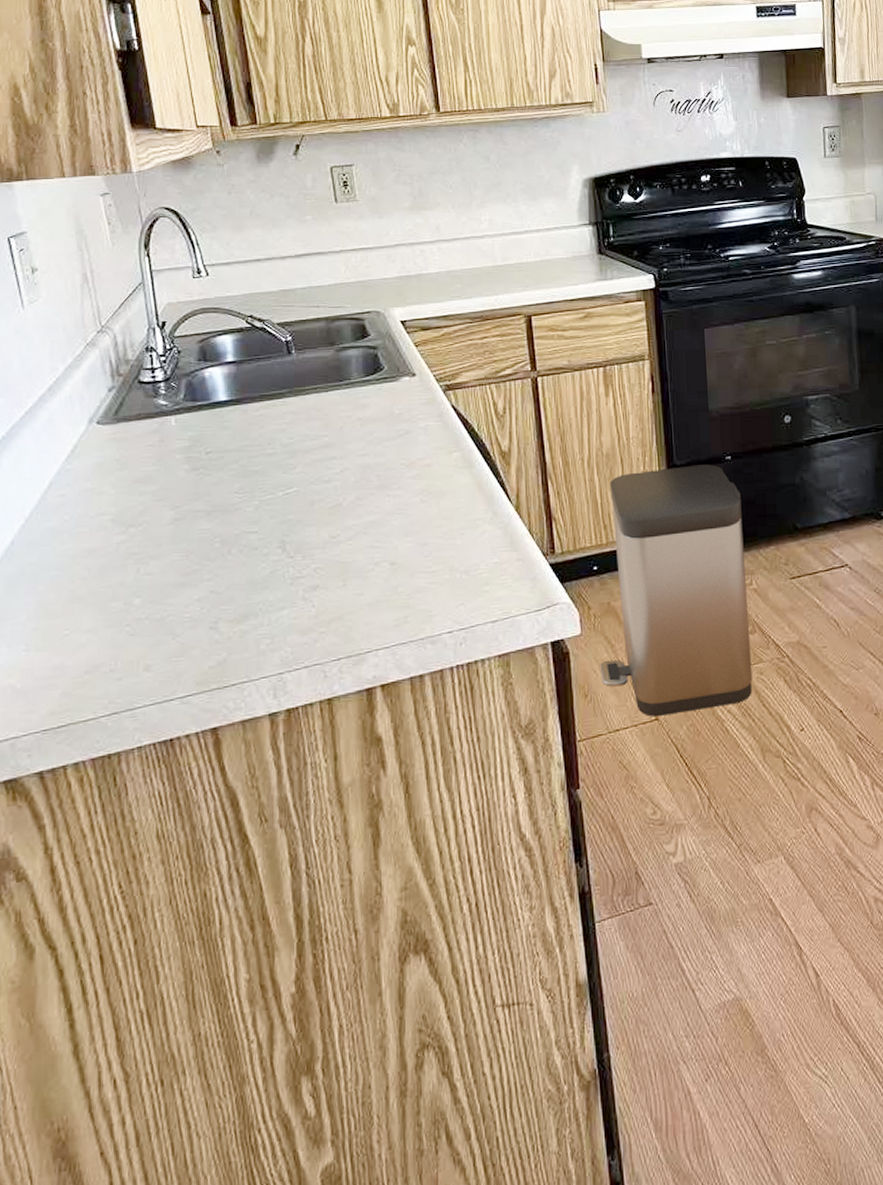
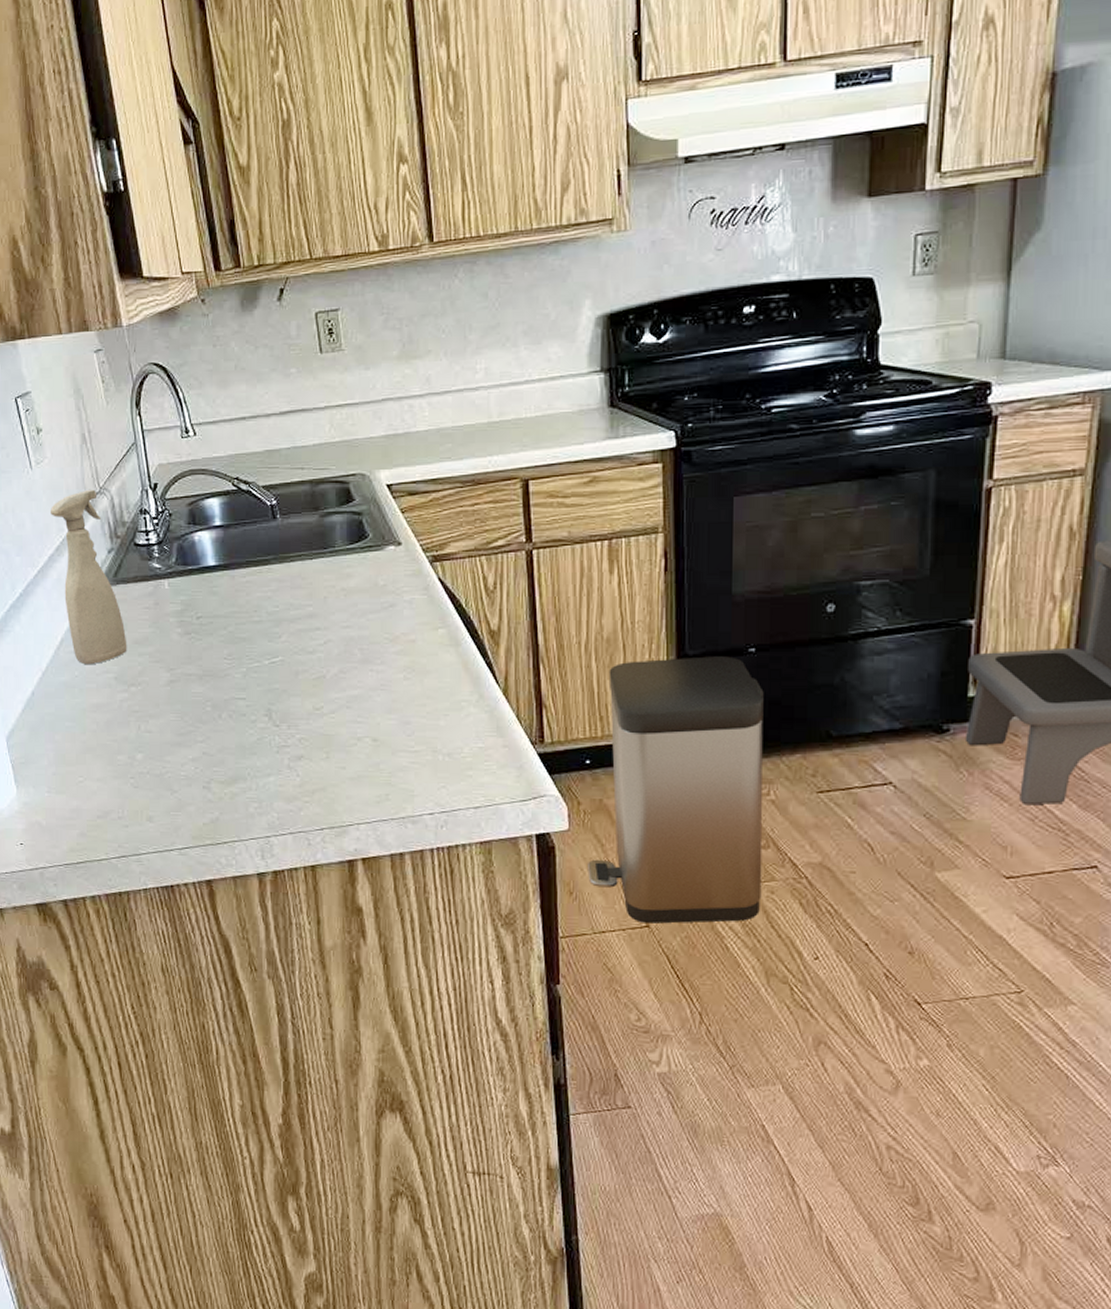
spray bottle: none [44,328,127,508] -> present [51,489,127,665]

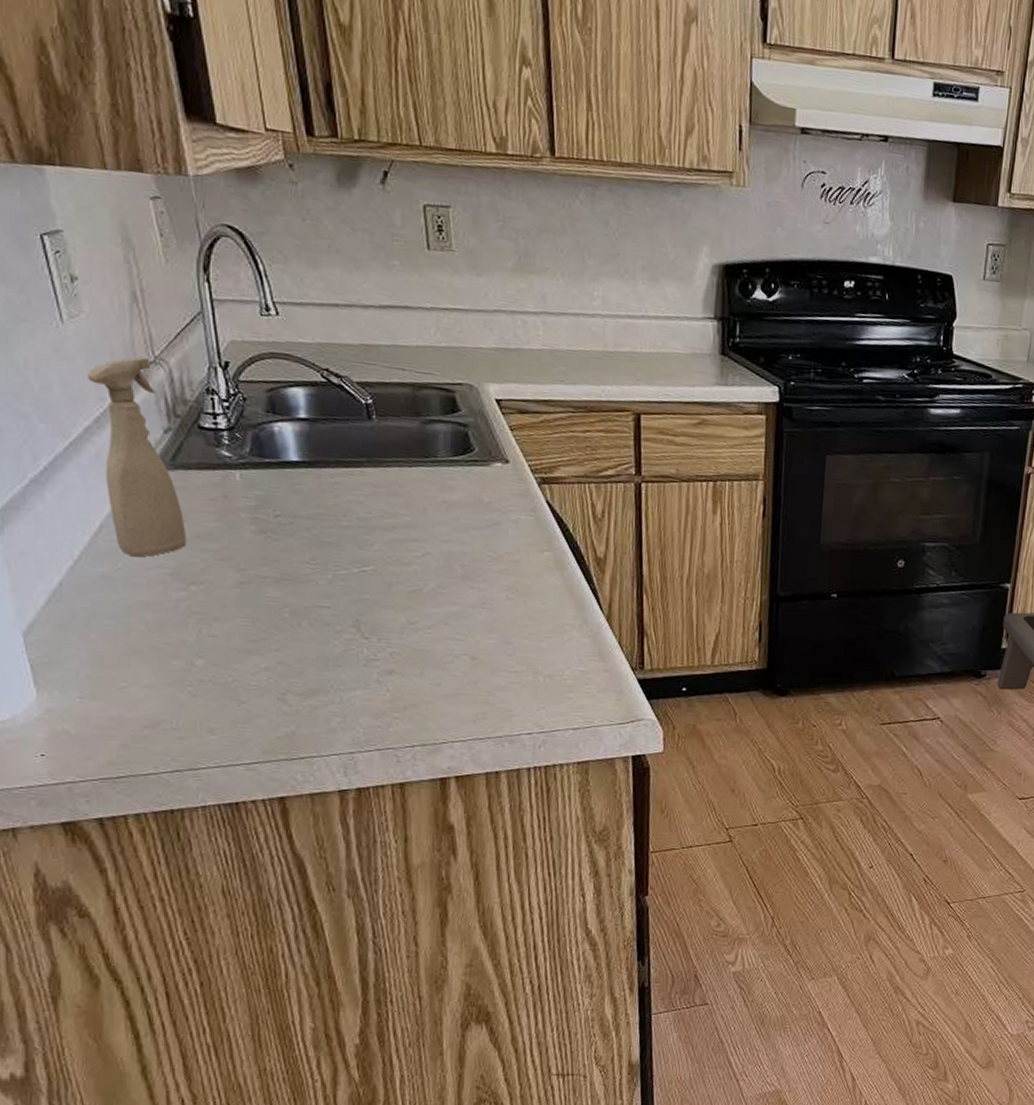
pedal bin: present [588,656,764,924] -> none [679,597,842,839]

